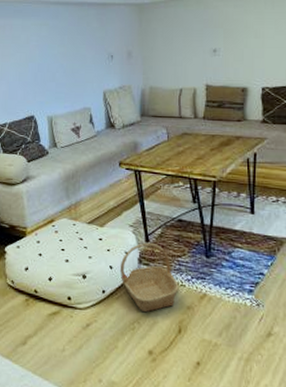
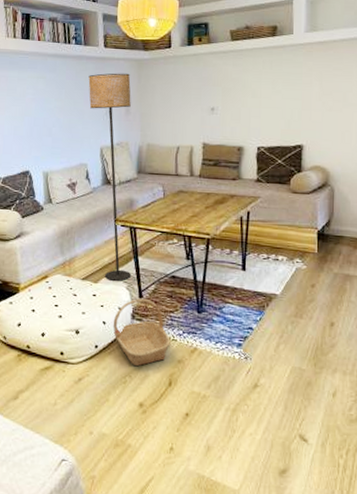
floor lamp: none [90,18,136,225] -> present [88,73,131,281]

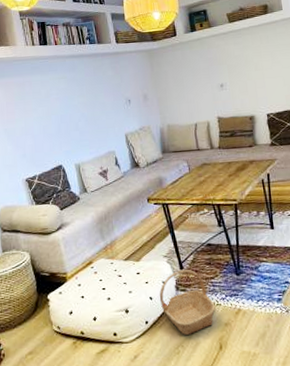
floor lamp: present [88,73,131,281] -> none [105,63,169,257]

